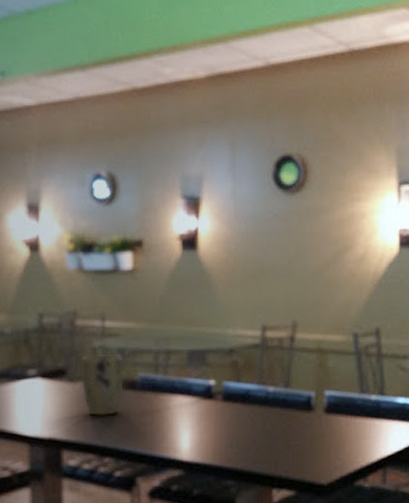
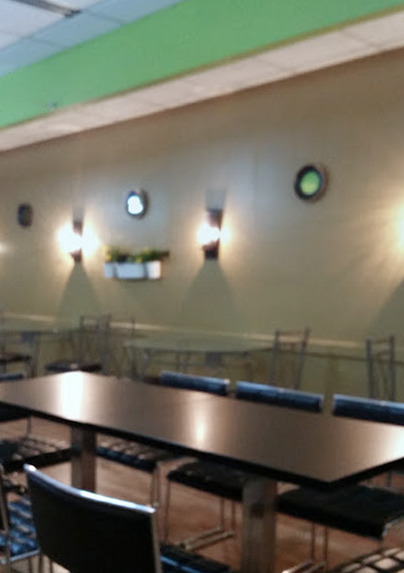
plant pot: present [81,355,124,416] -> none [114,353,149,406]

